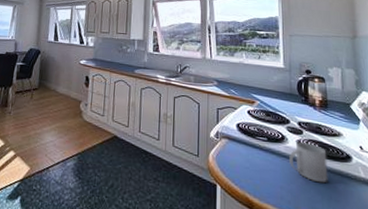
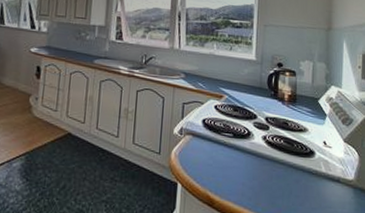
mug: present [289,141,328,183] -> none [253,137,291,179]

